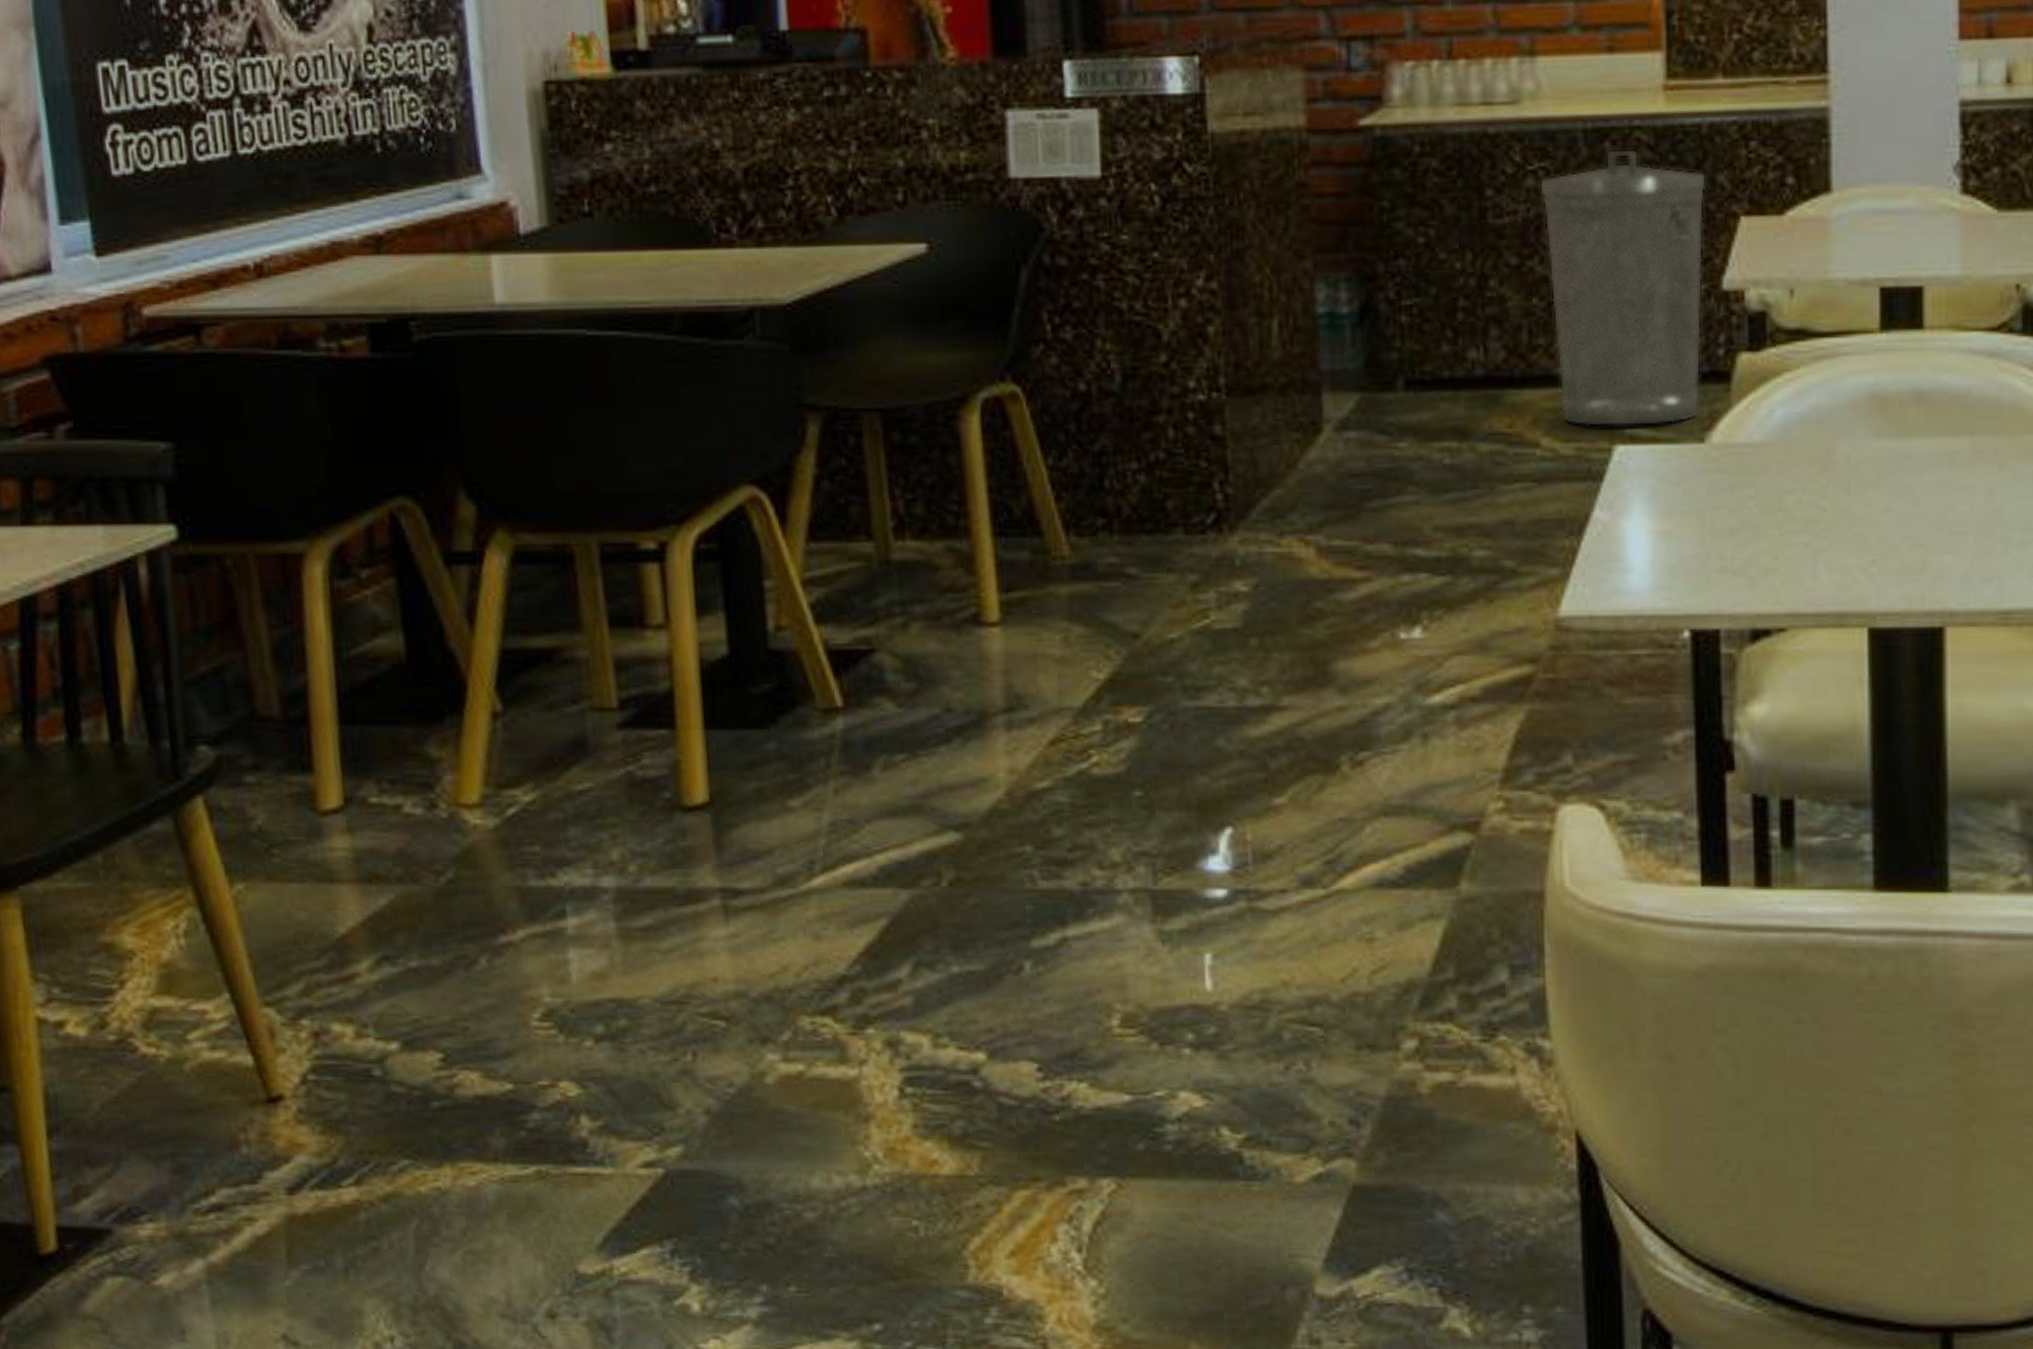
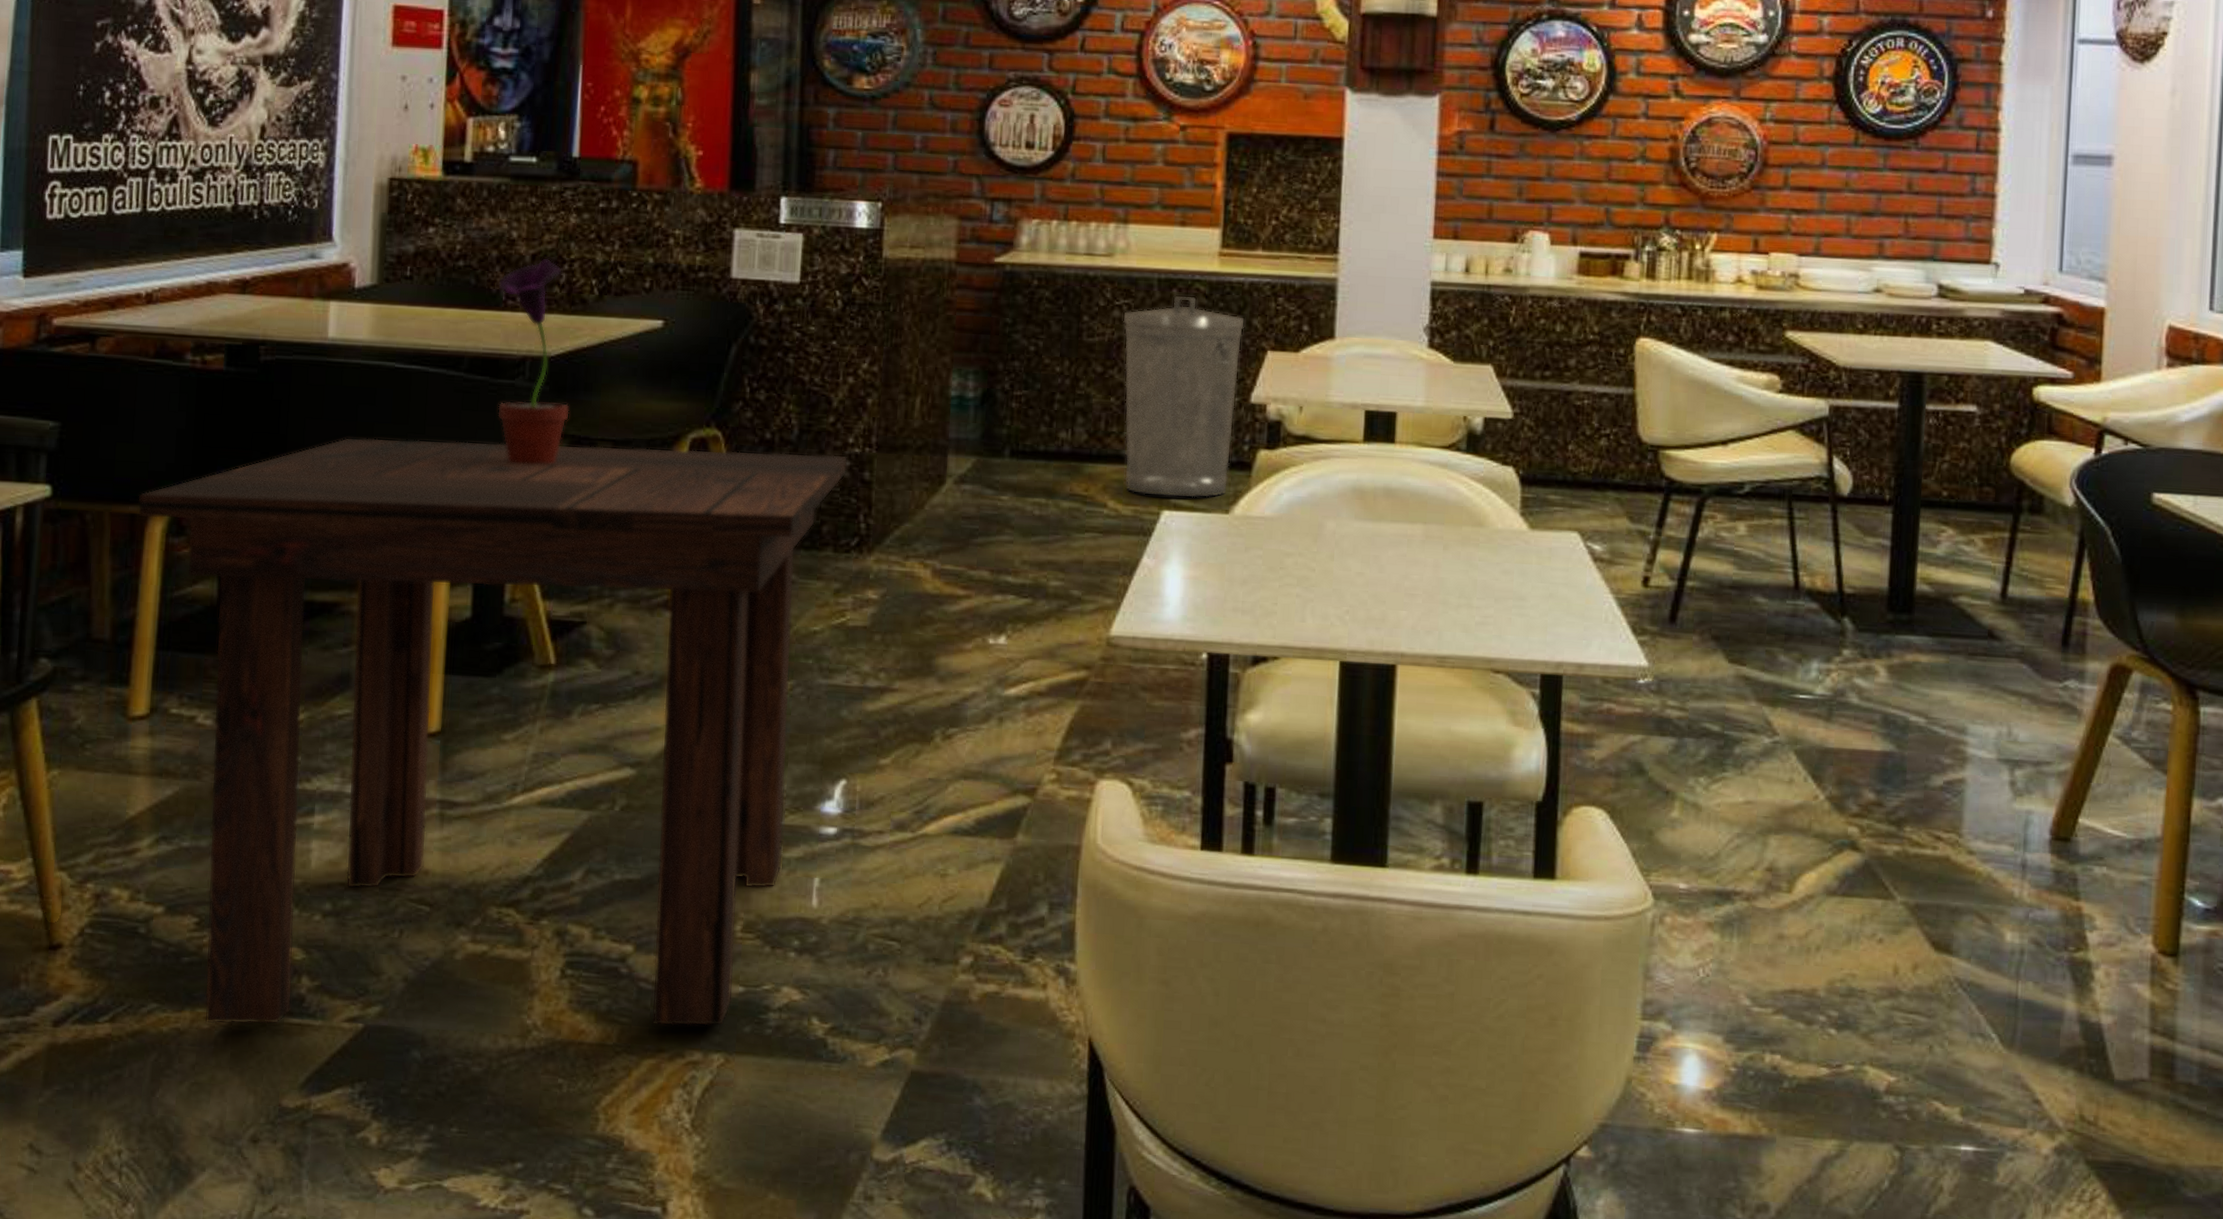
dining table: none [286,405,1192,1180] -> present [137,437,848,1026]
potted flower: none [703,172,820,450] -> present [497,258,570,465]

